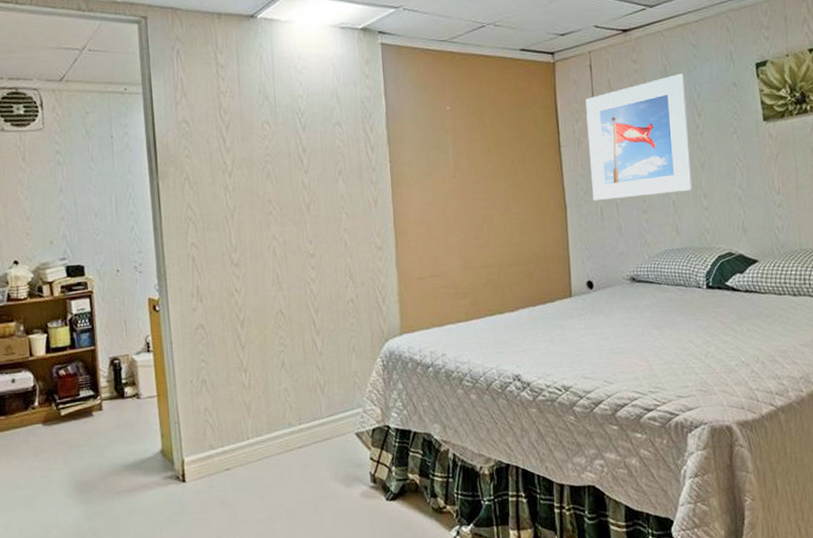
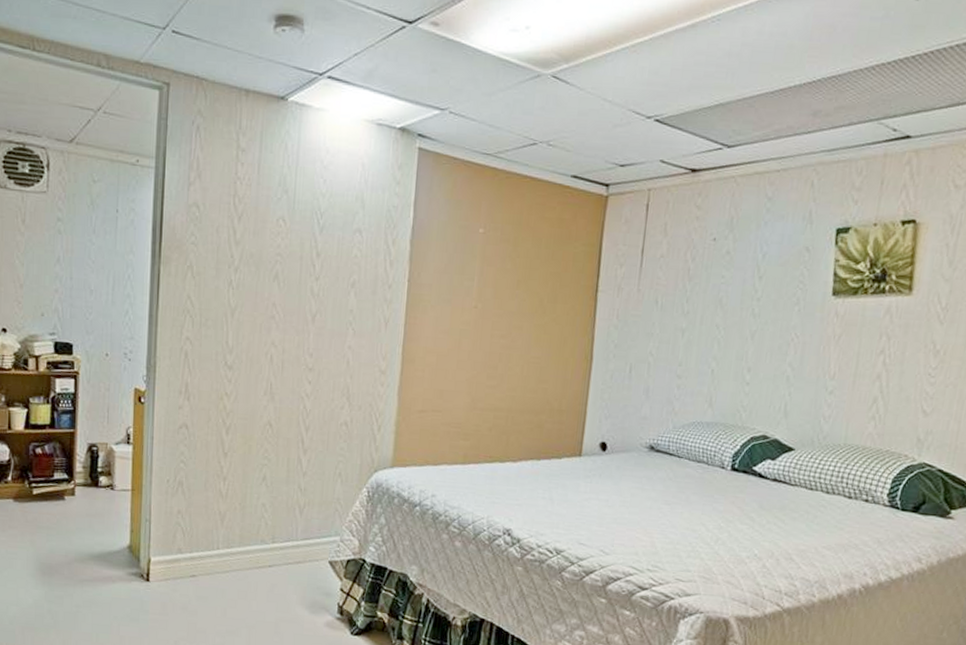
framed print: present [585,74,693,201] -> none [623,228,753,362]

